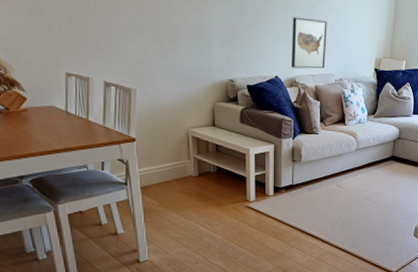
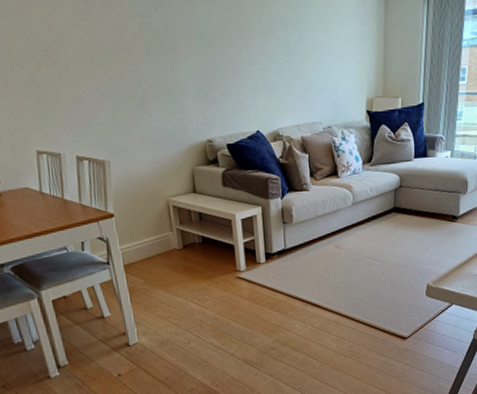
wall art: present [291,17,327,69] -> none [270,62,311,120]

